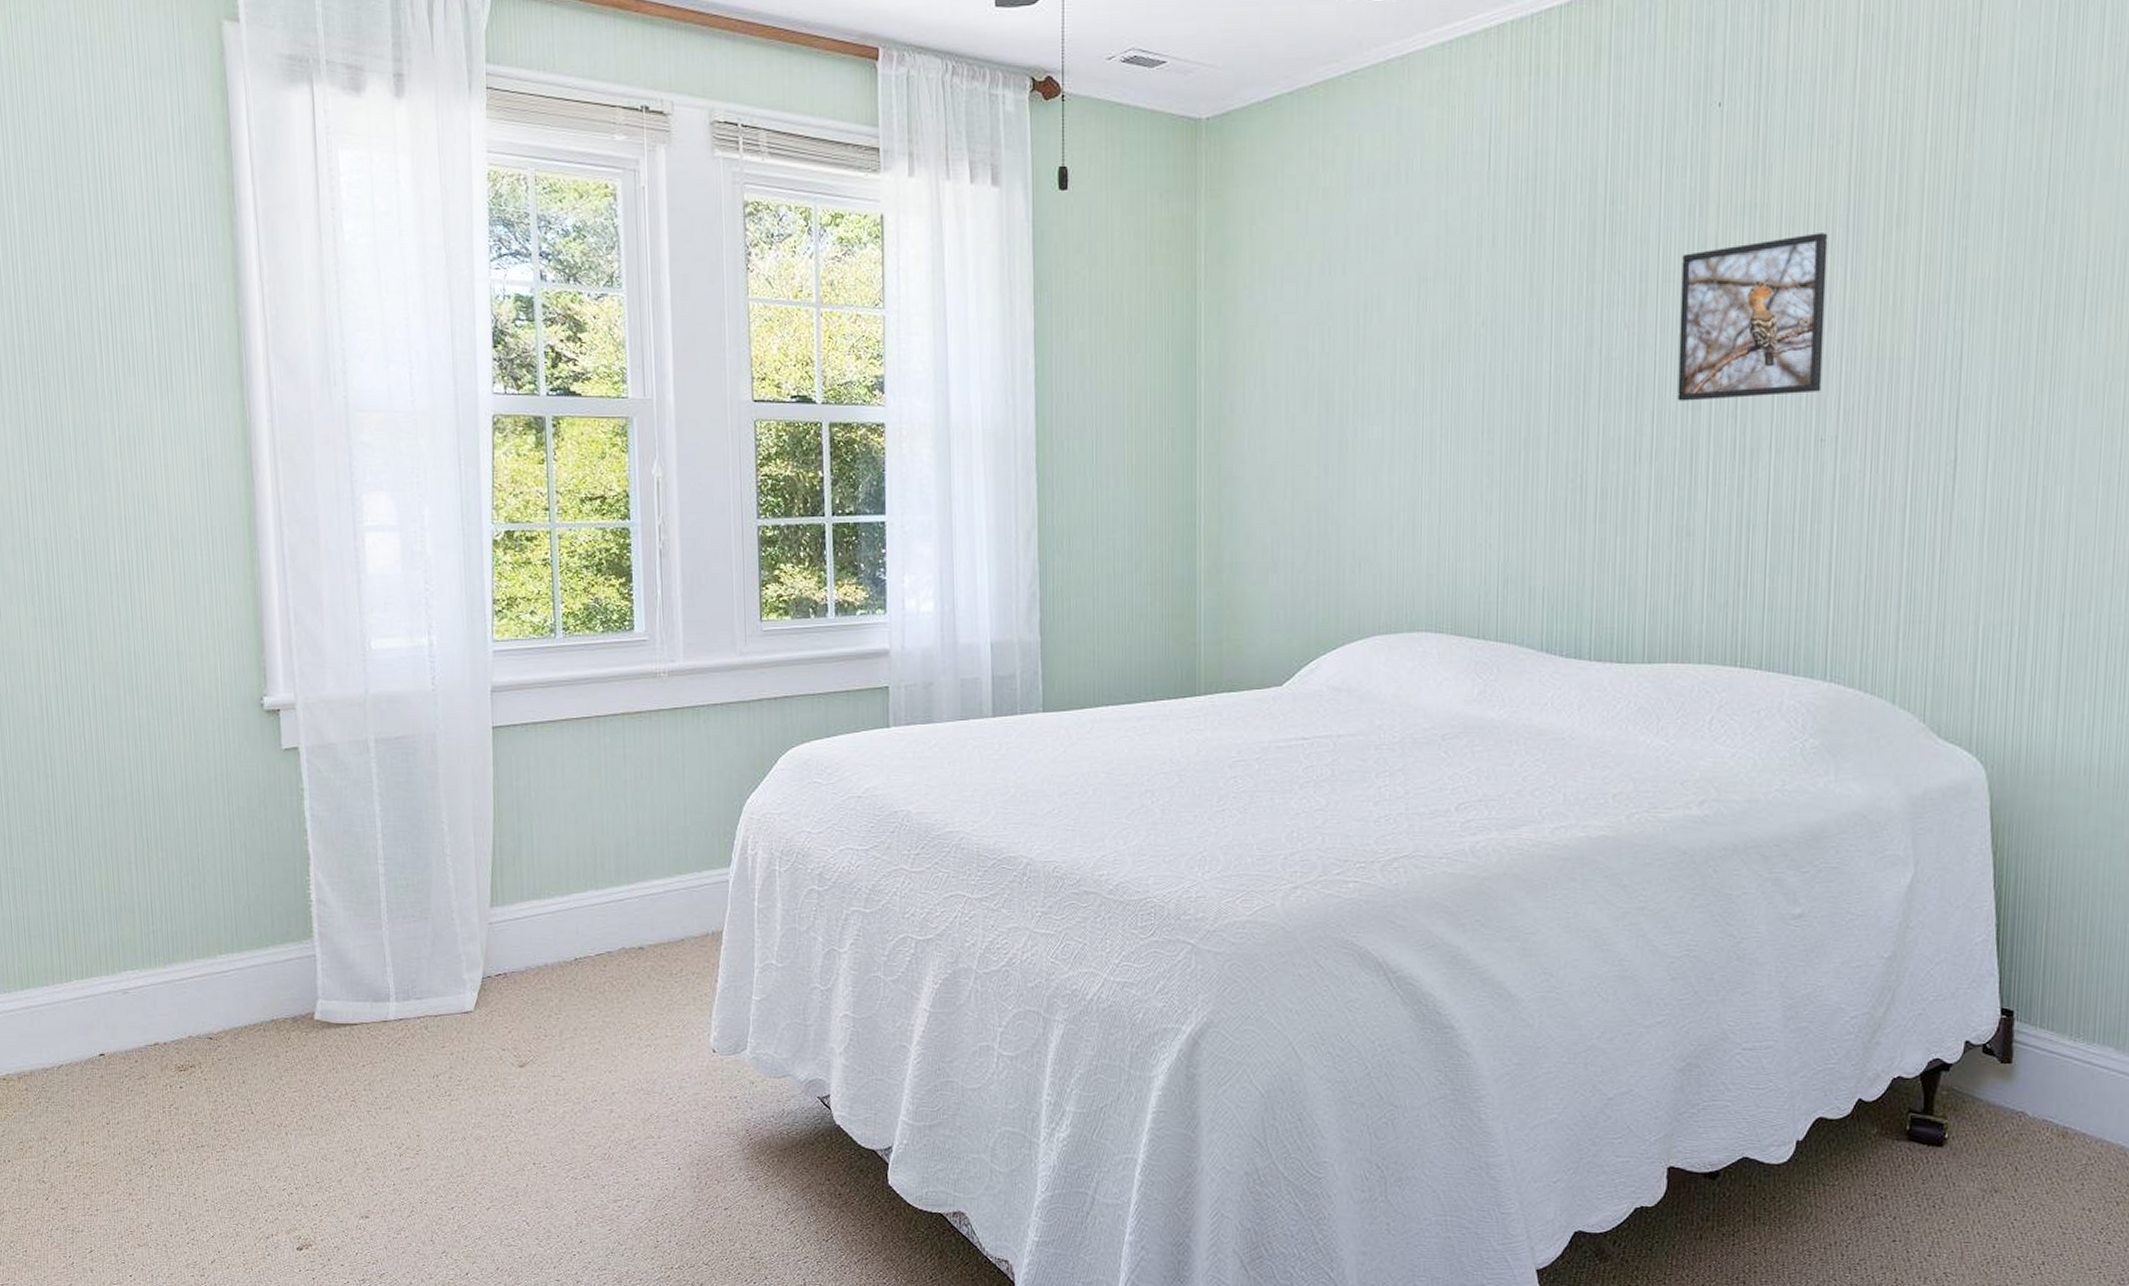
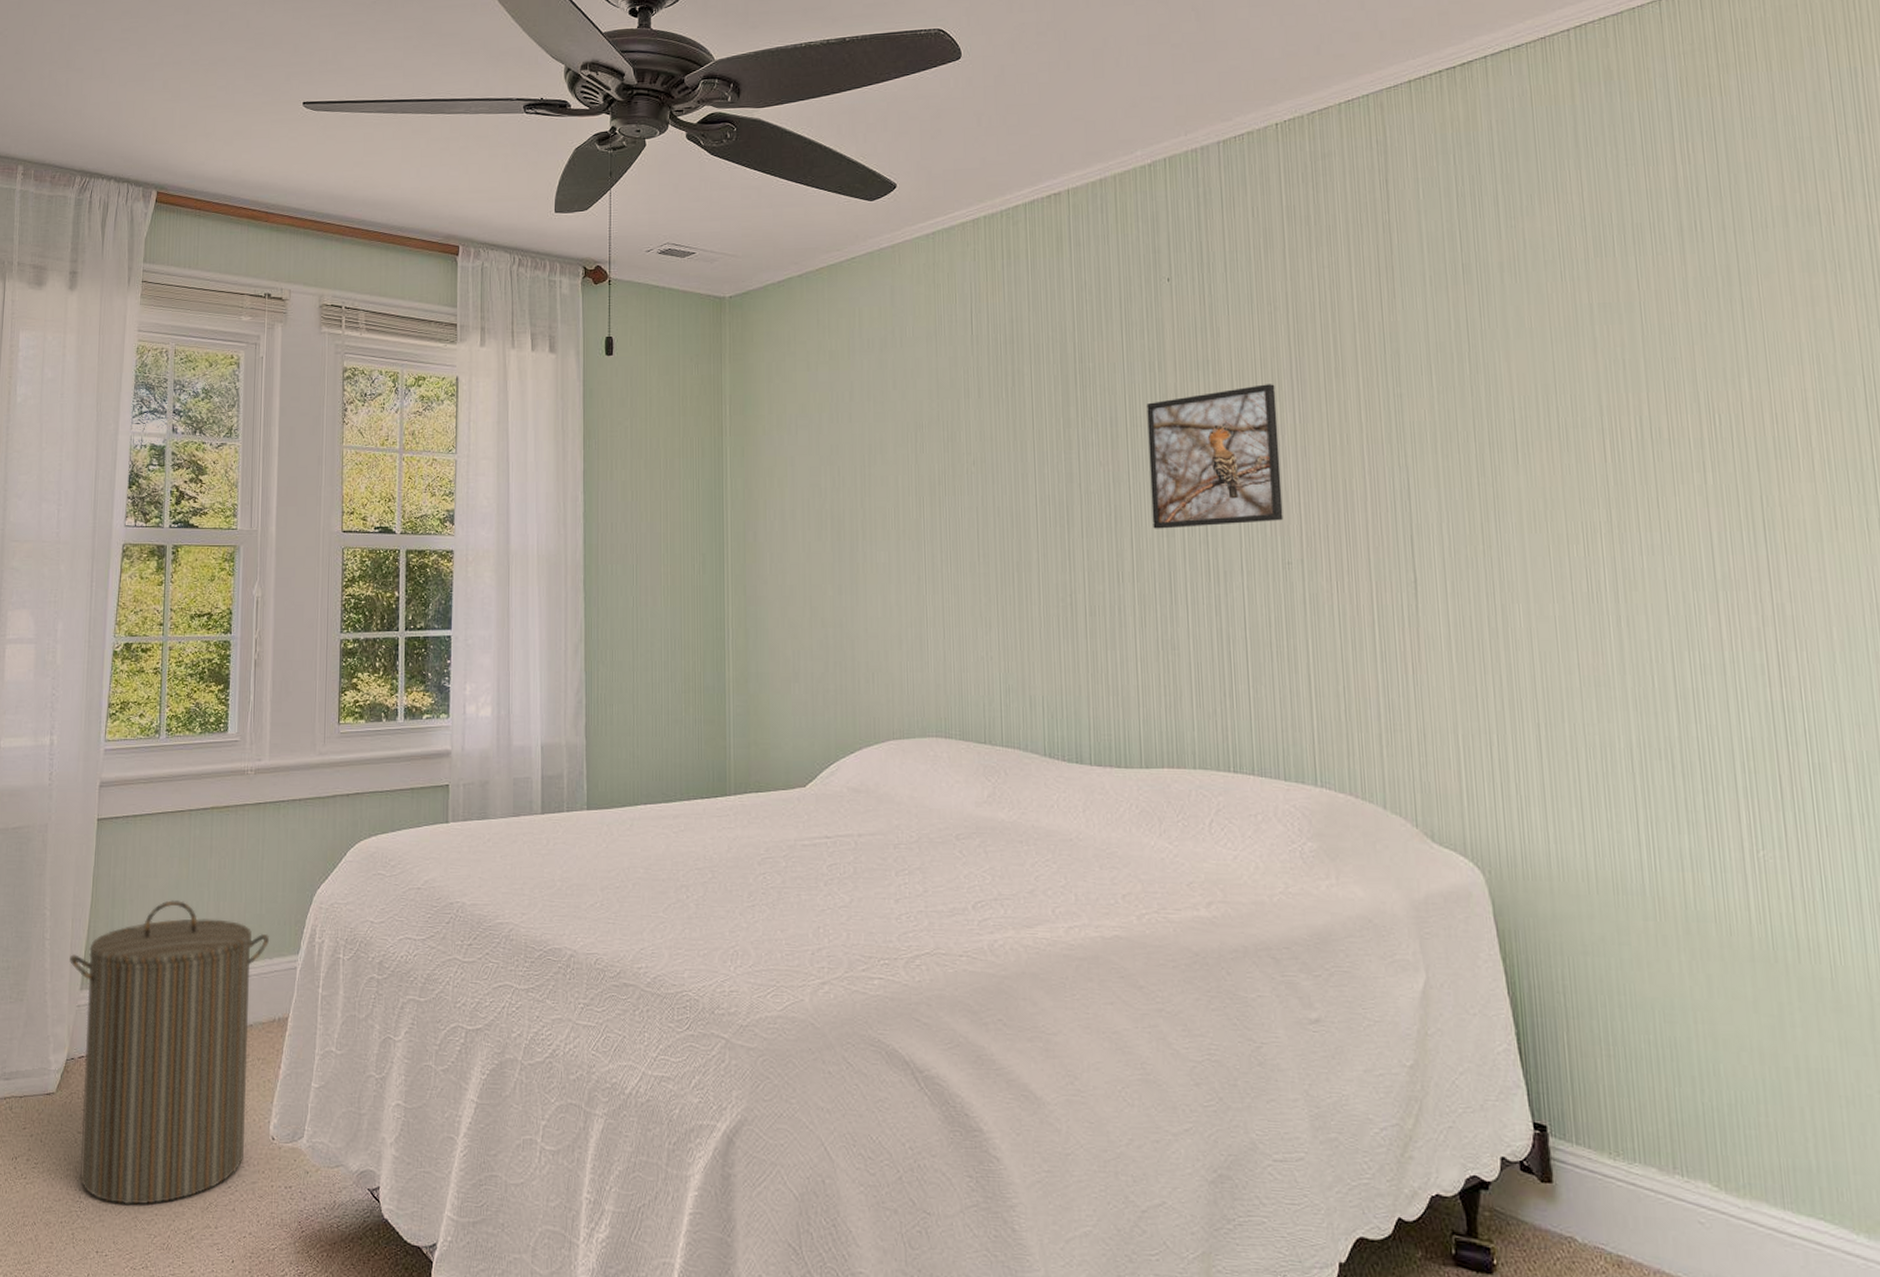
laundry hamper: none [475,813,696,1119] -> present [70,900,269,1206]

